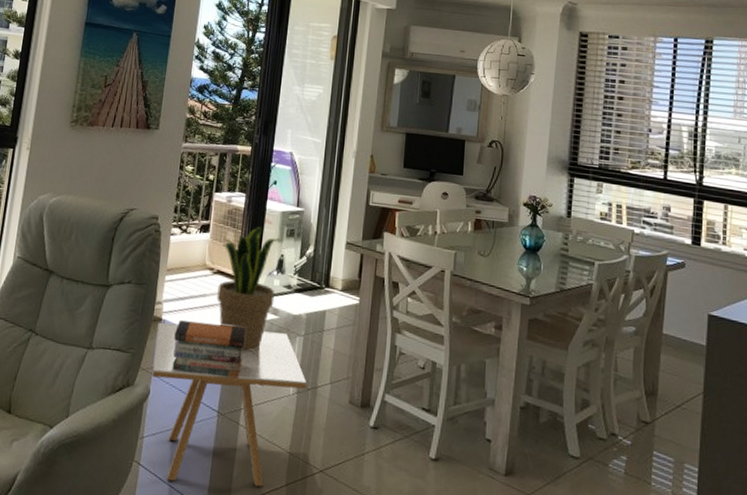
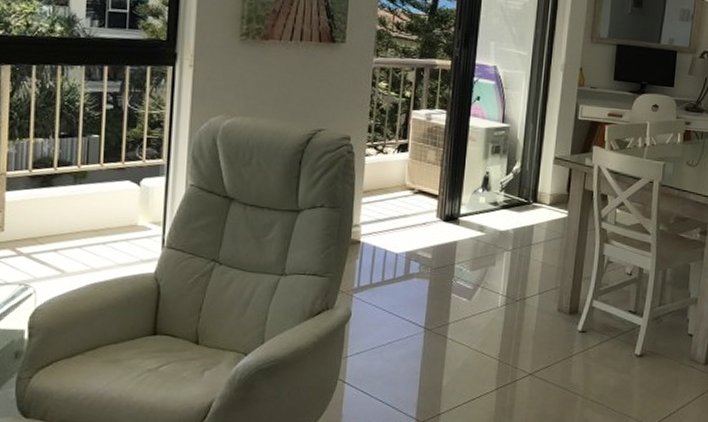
side table: present [152,322,307,487] -> none [353,245,516,395]
book stack: present [172,320,246,379] -> none [374,242,451,295]
potted plant: present [217,226,281,352] -> none [419,143,486,269]

